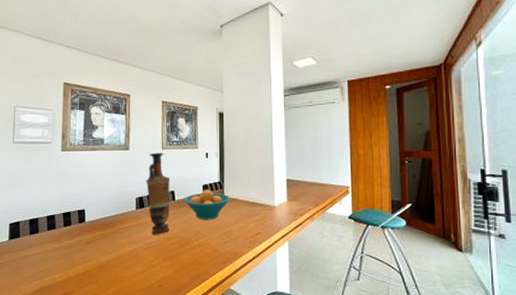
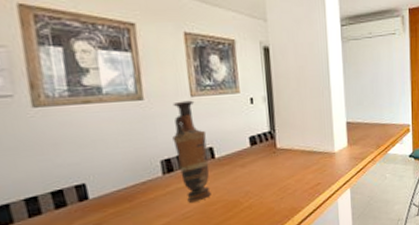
fruit bowl: present [184,190,231,220] -> none [226,142,285,178]

